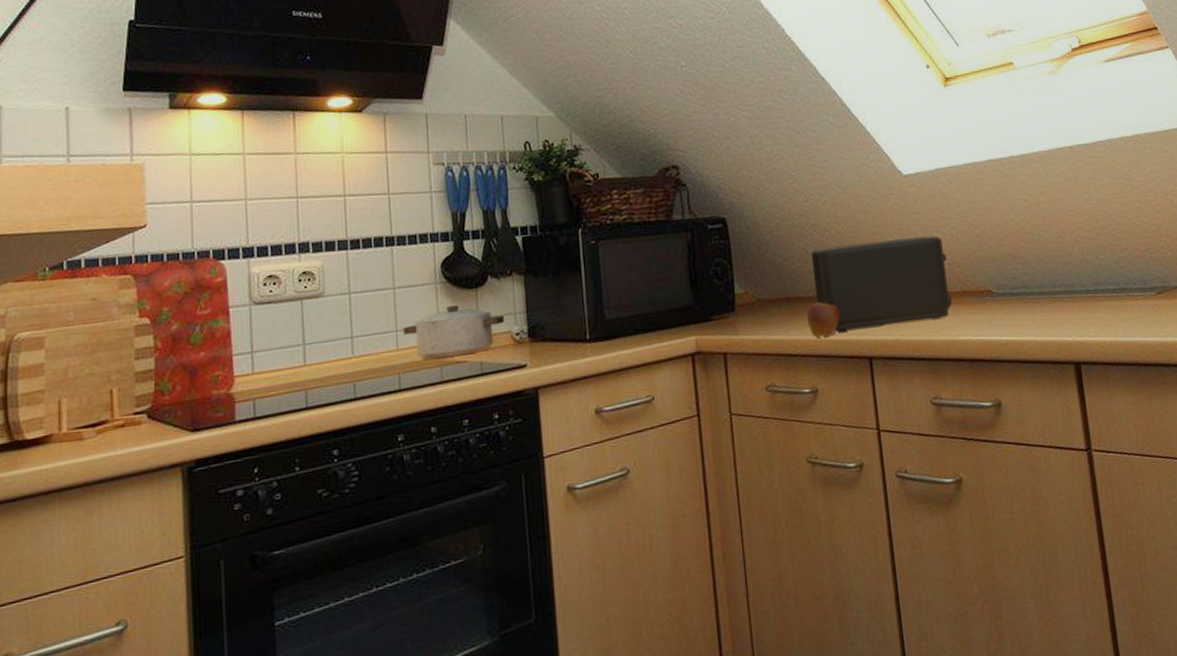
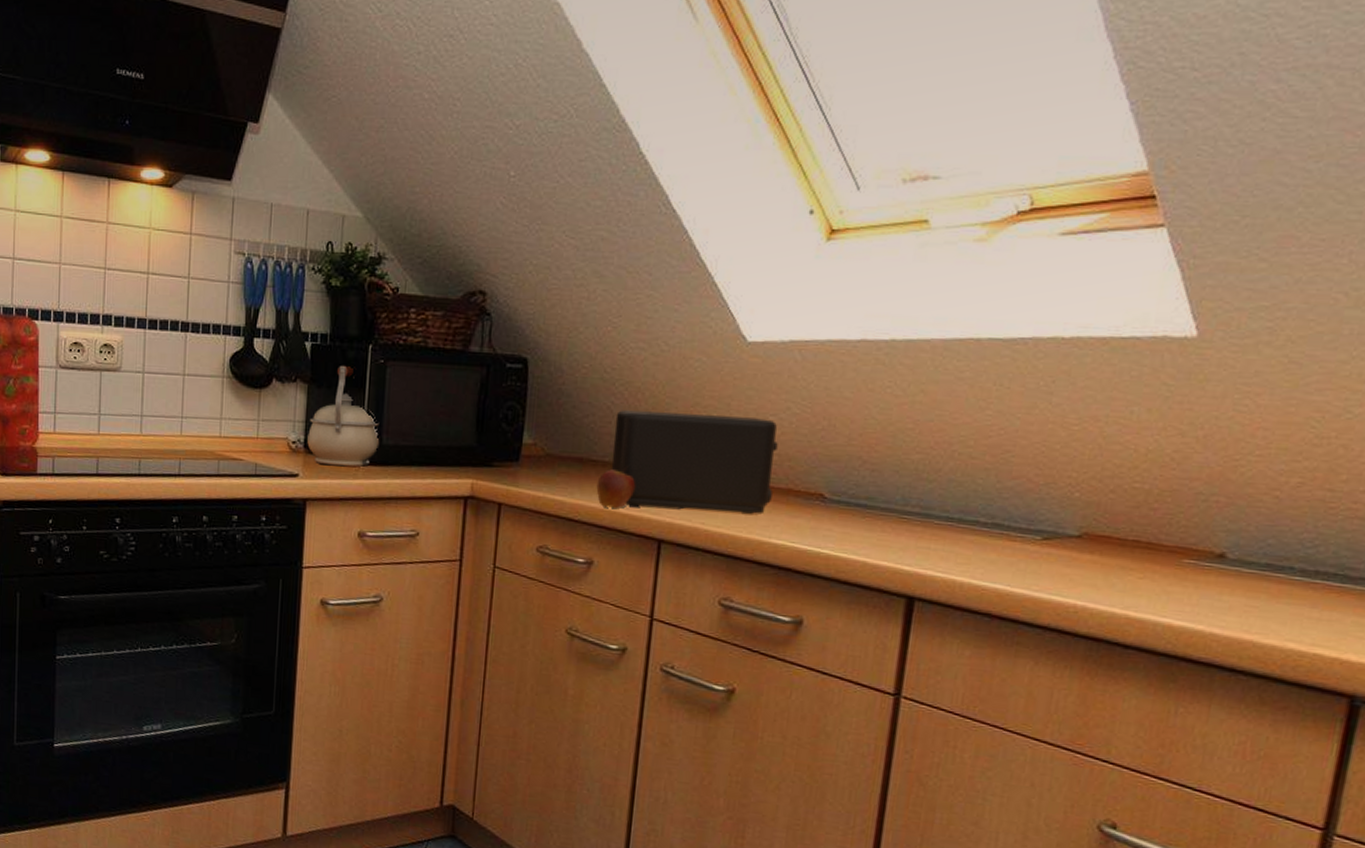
cooking pot: present [403,305,504,360] -> none [188,402,283,454]
kettle: none [530,250,603,350] -> present [307,365,380,467]

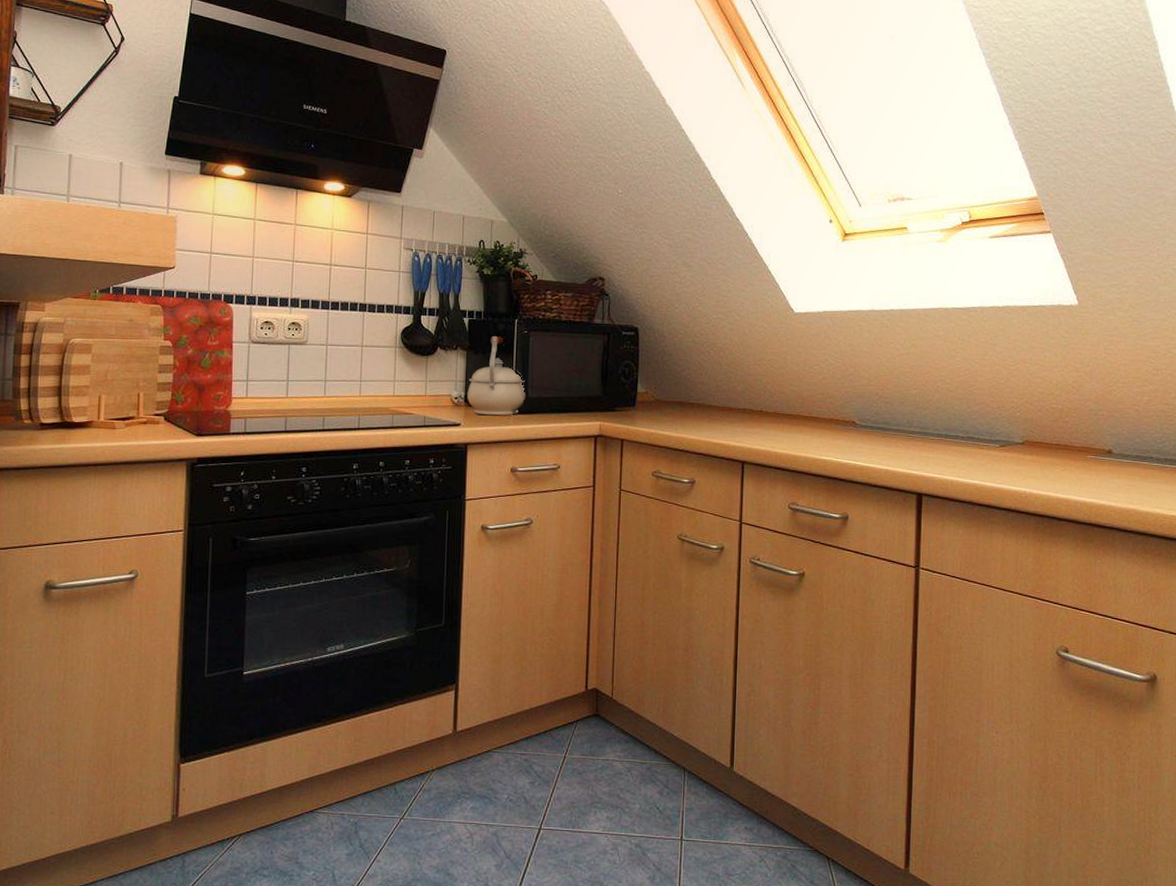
fruit: present [596,466,636,508] -> none [694,406,723,439]
toaster: present [611,410,778,515] -> none [704,365,821,439]

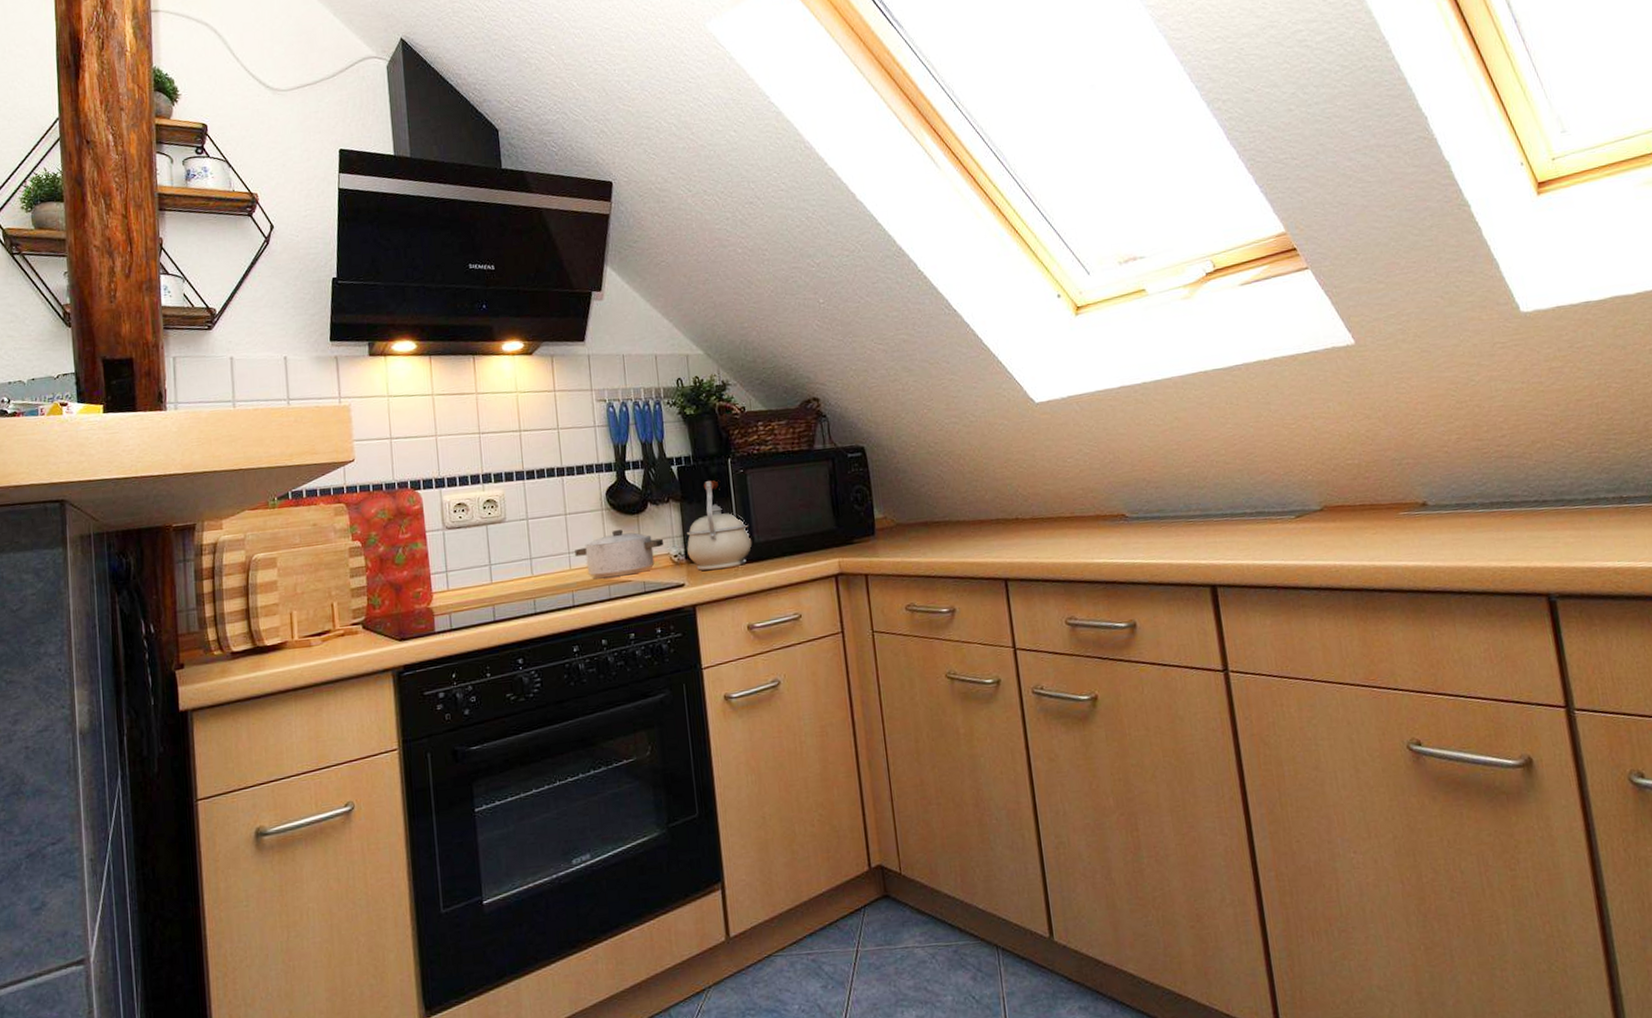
cooking pot: none [366,367,447,409] -> present [575,530,663,579]

